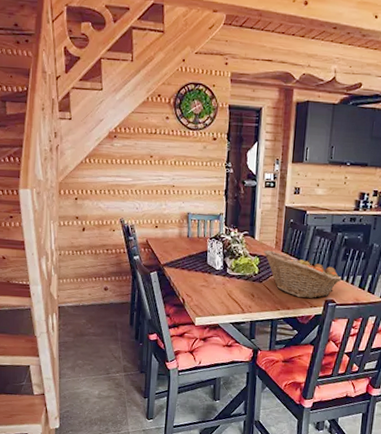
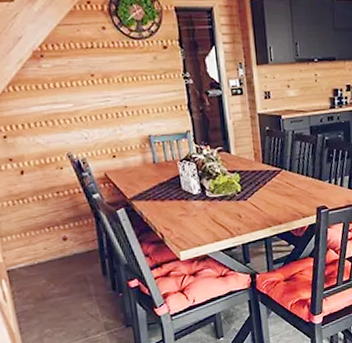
fruit basket: present [264,250,342,299] -> none [243,163,330,210]

